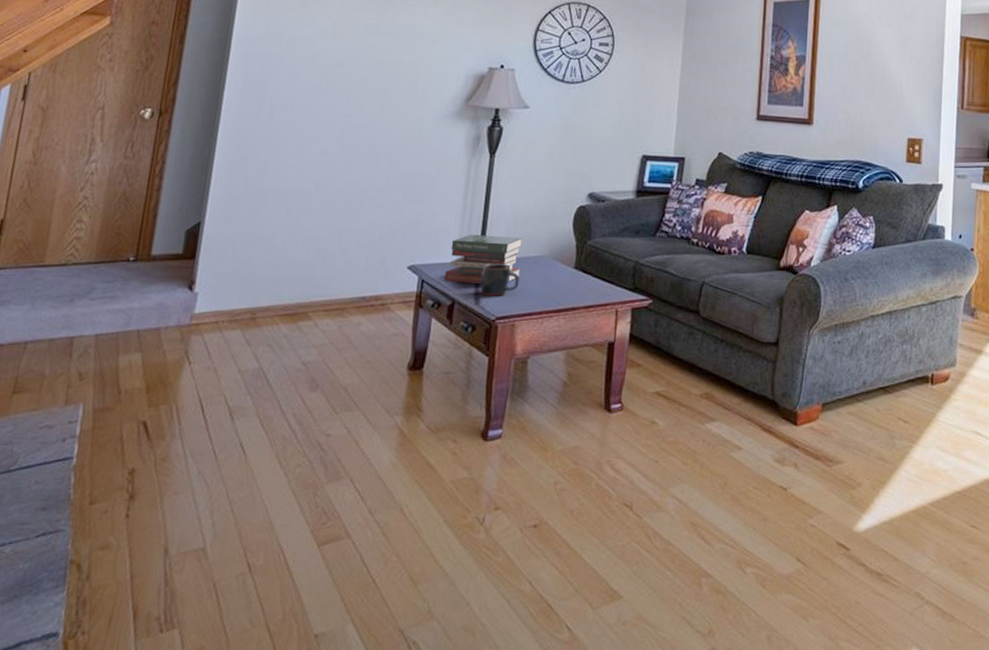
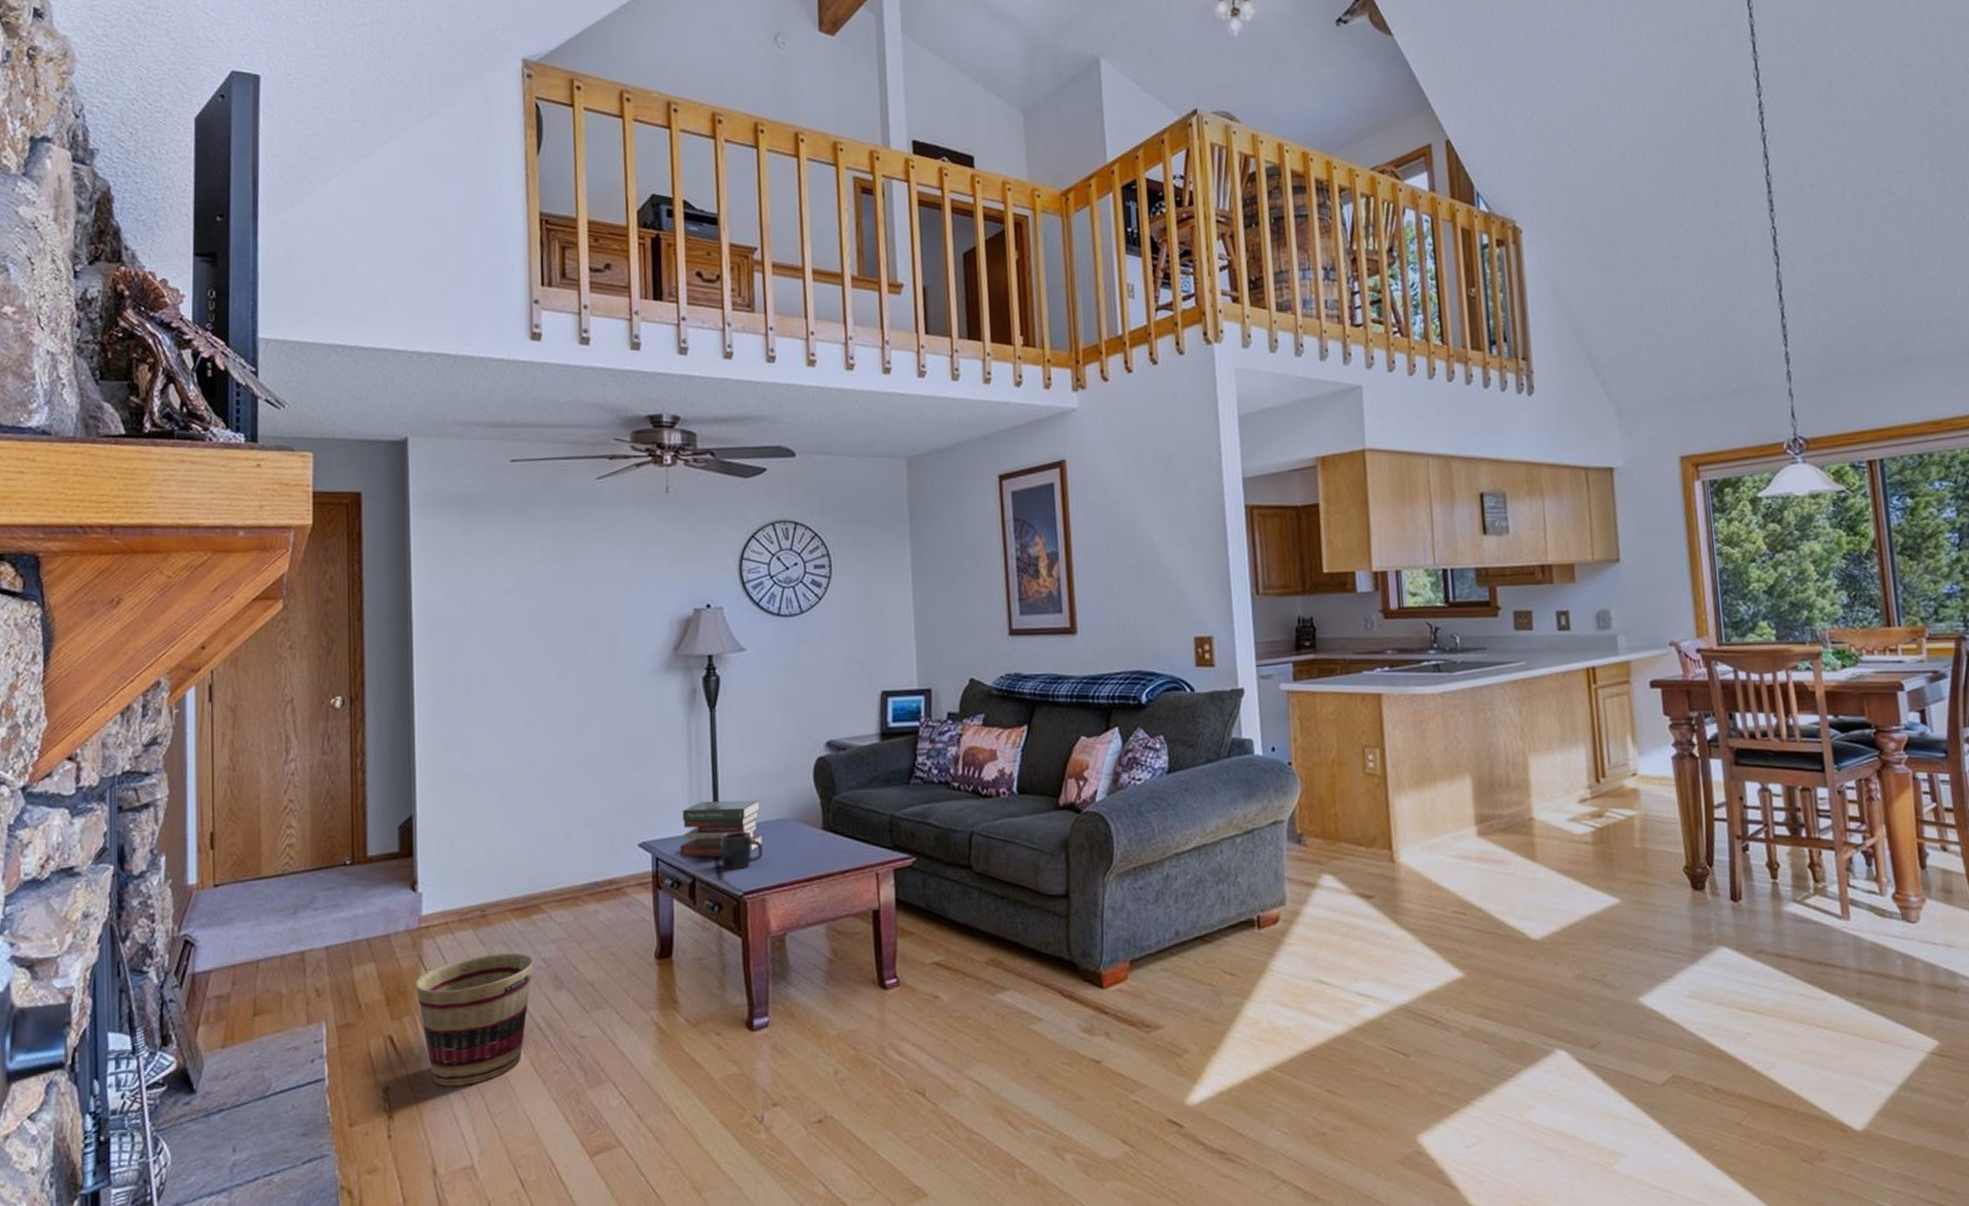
basket: none [177,354,294,473] -> present [416,953,534,1087]

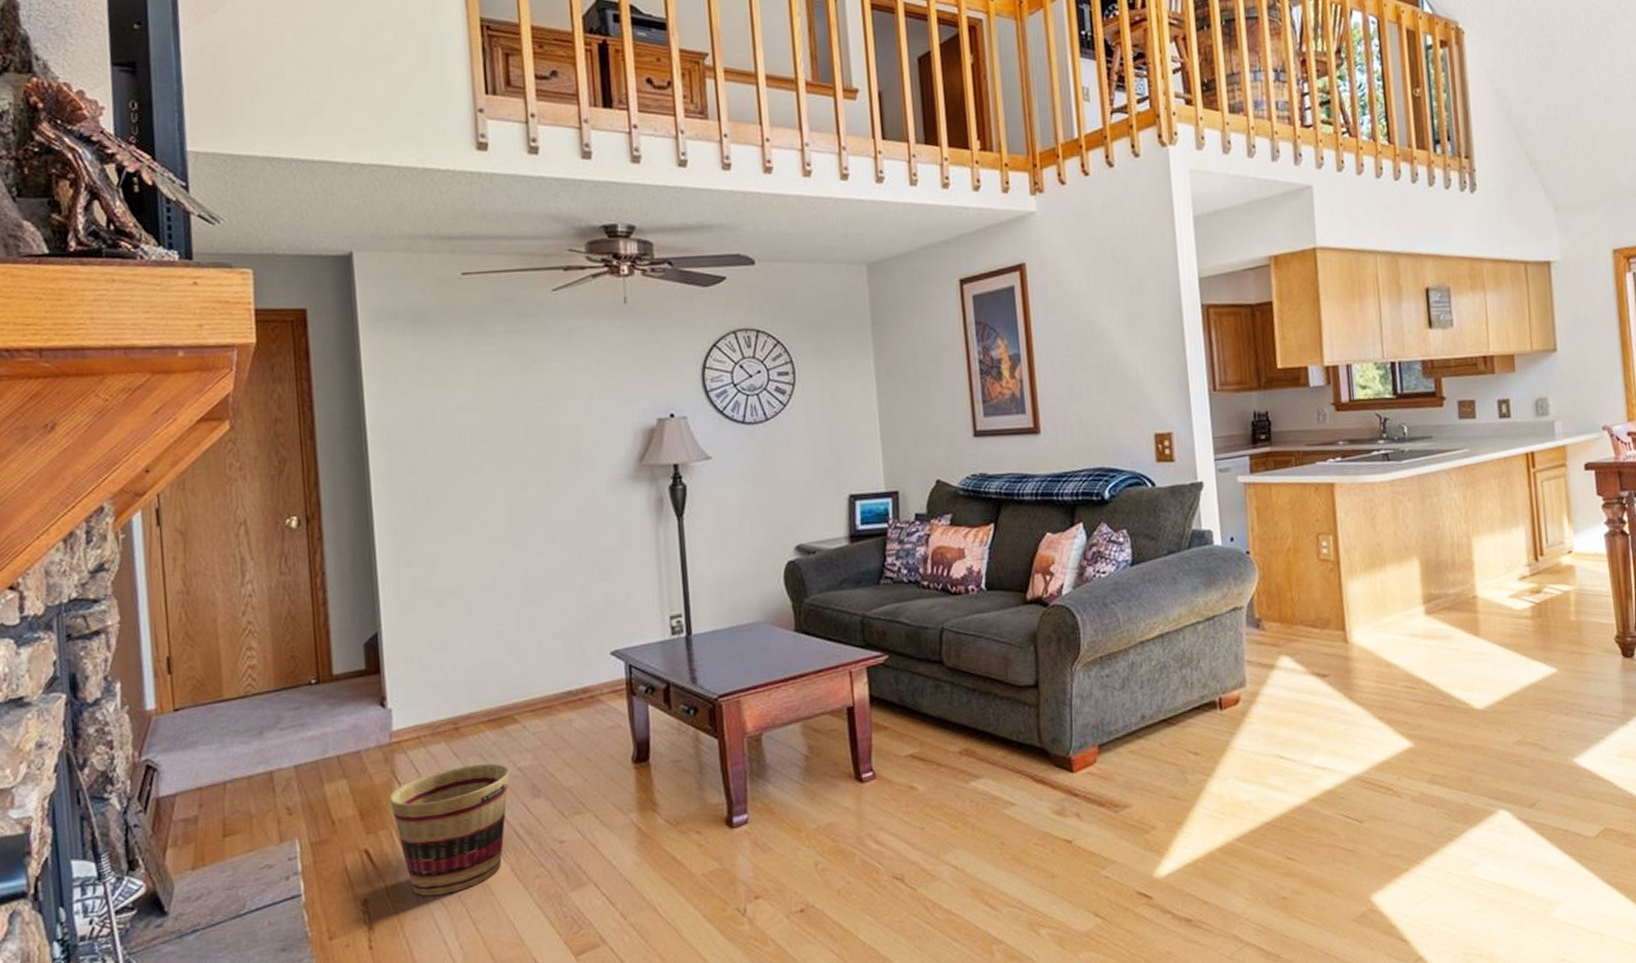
books: present [679,799,763,858] -> none [652,604,736,664]
mug: present [720,831,764,869] -> none [693,636,737,674]

